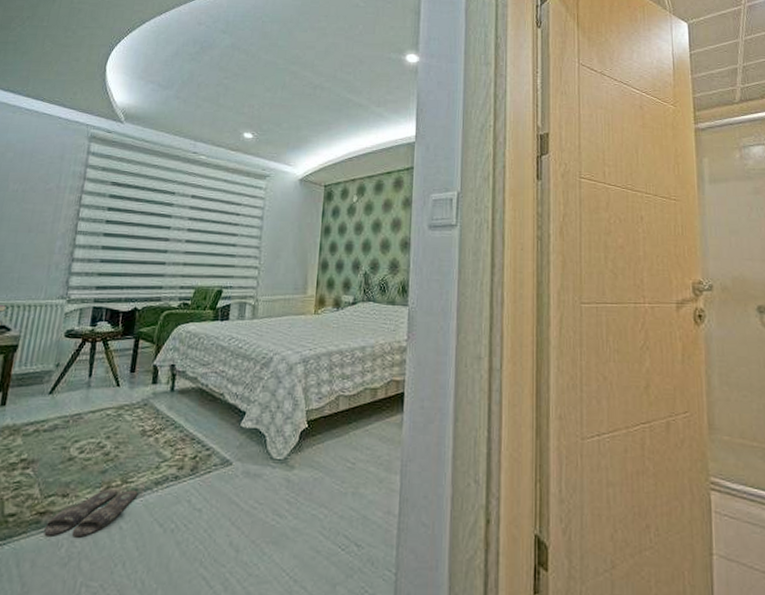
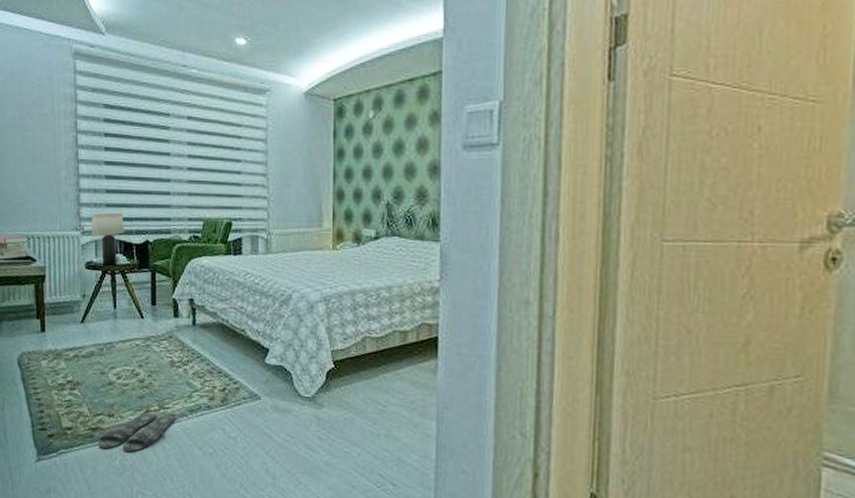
table lamp: none [77,281,115,335] -> present [91,212,125,267]

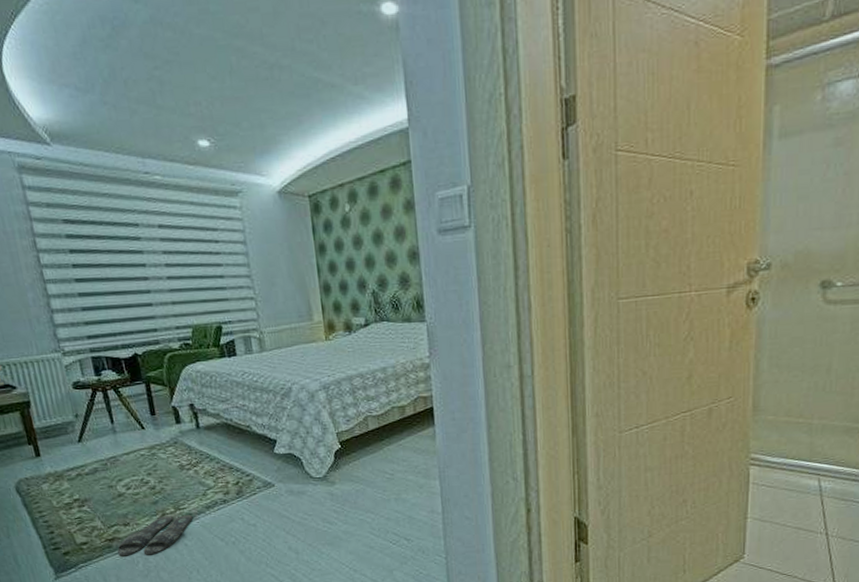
table lamp: present [91,212,125,267] -> none [70,329,110,384]

